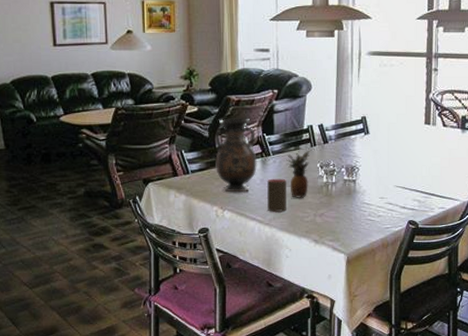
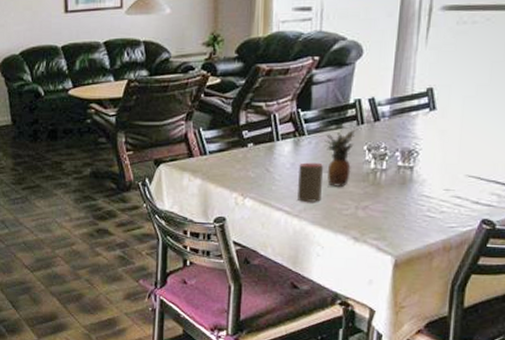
vase: present [215,118,257,193] -> none [238,90,288,178]

